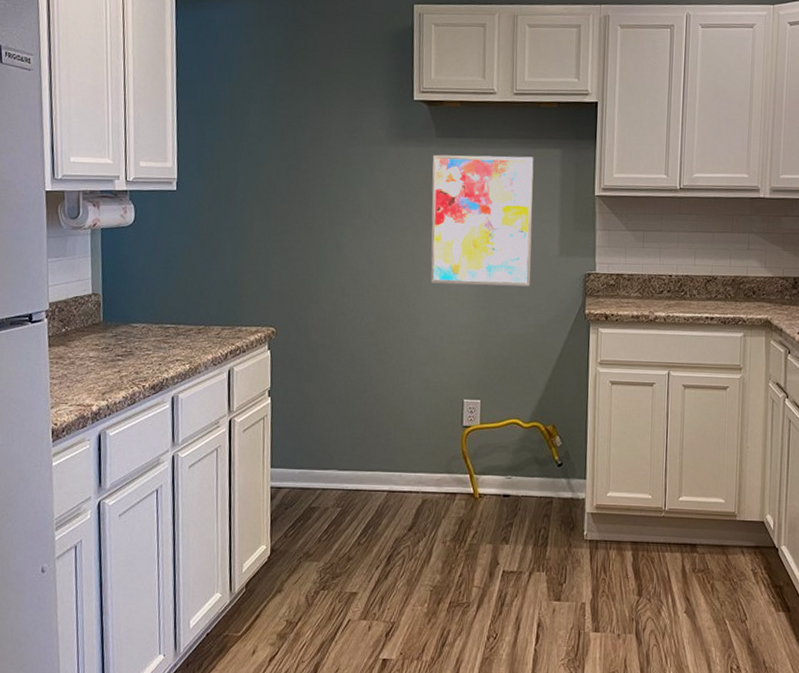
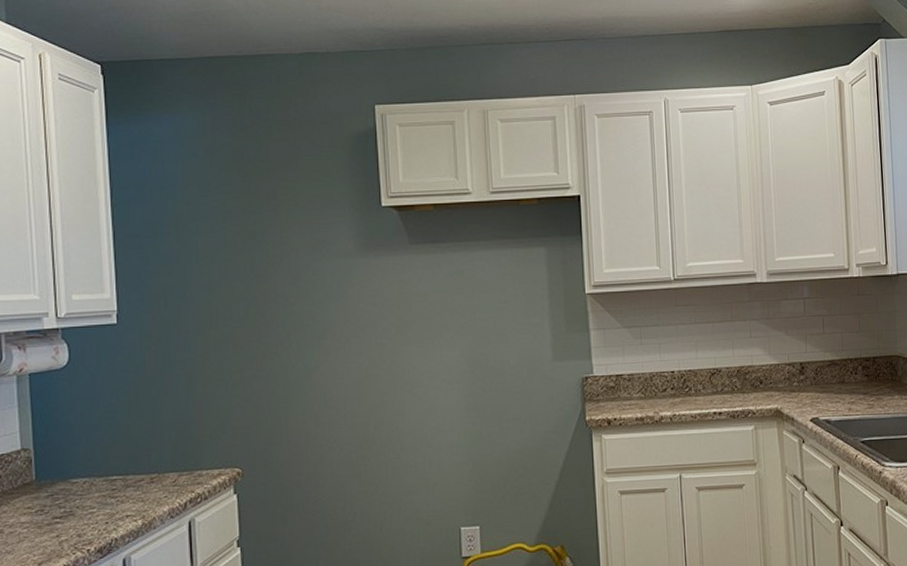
wall art: present [430,154,534,287] -> none [406,258,525,403]

